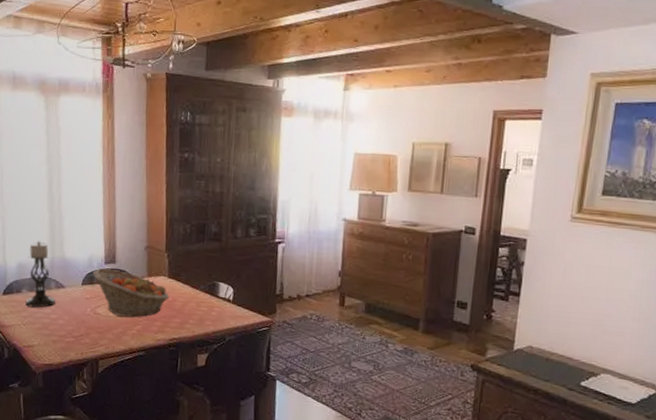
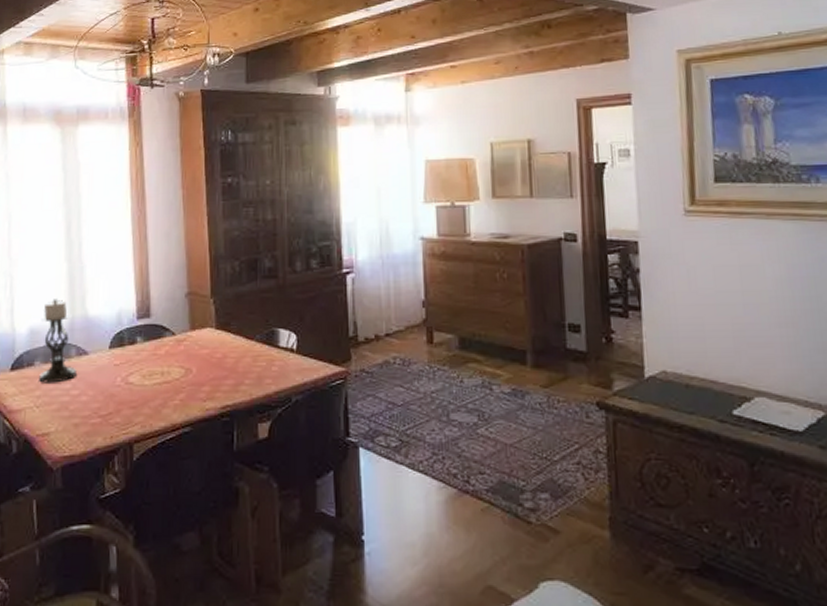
fruit basket: present [92,268,170,318] -> none [122,324,219,384]

